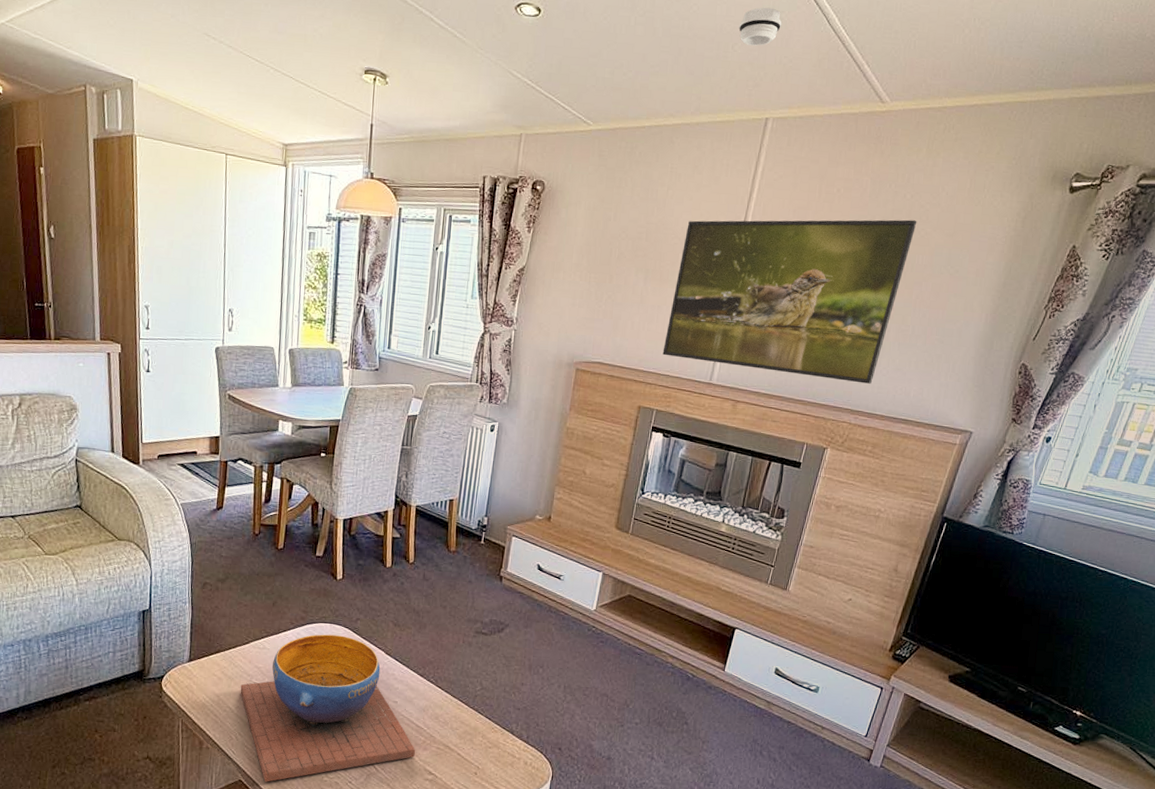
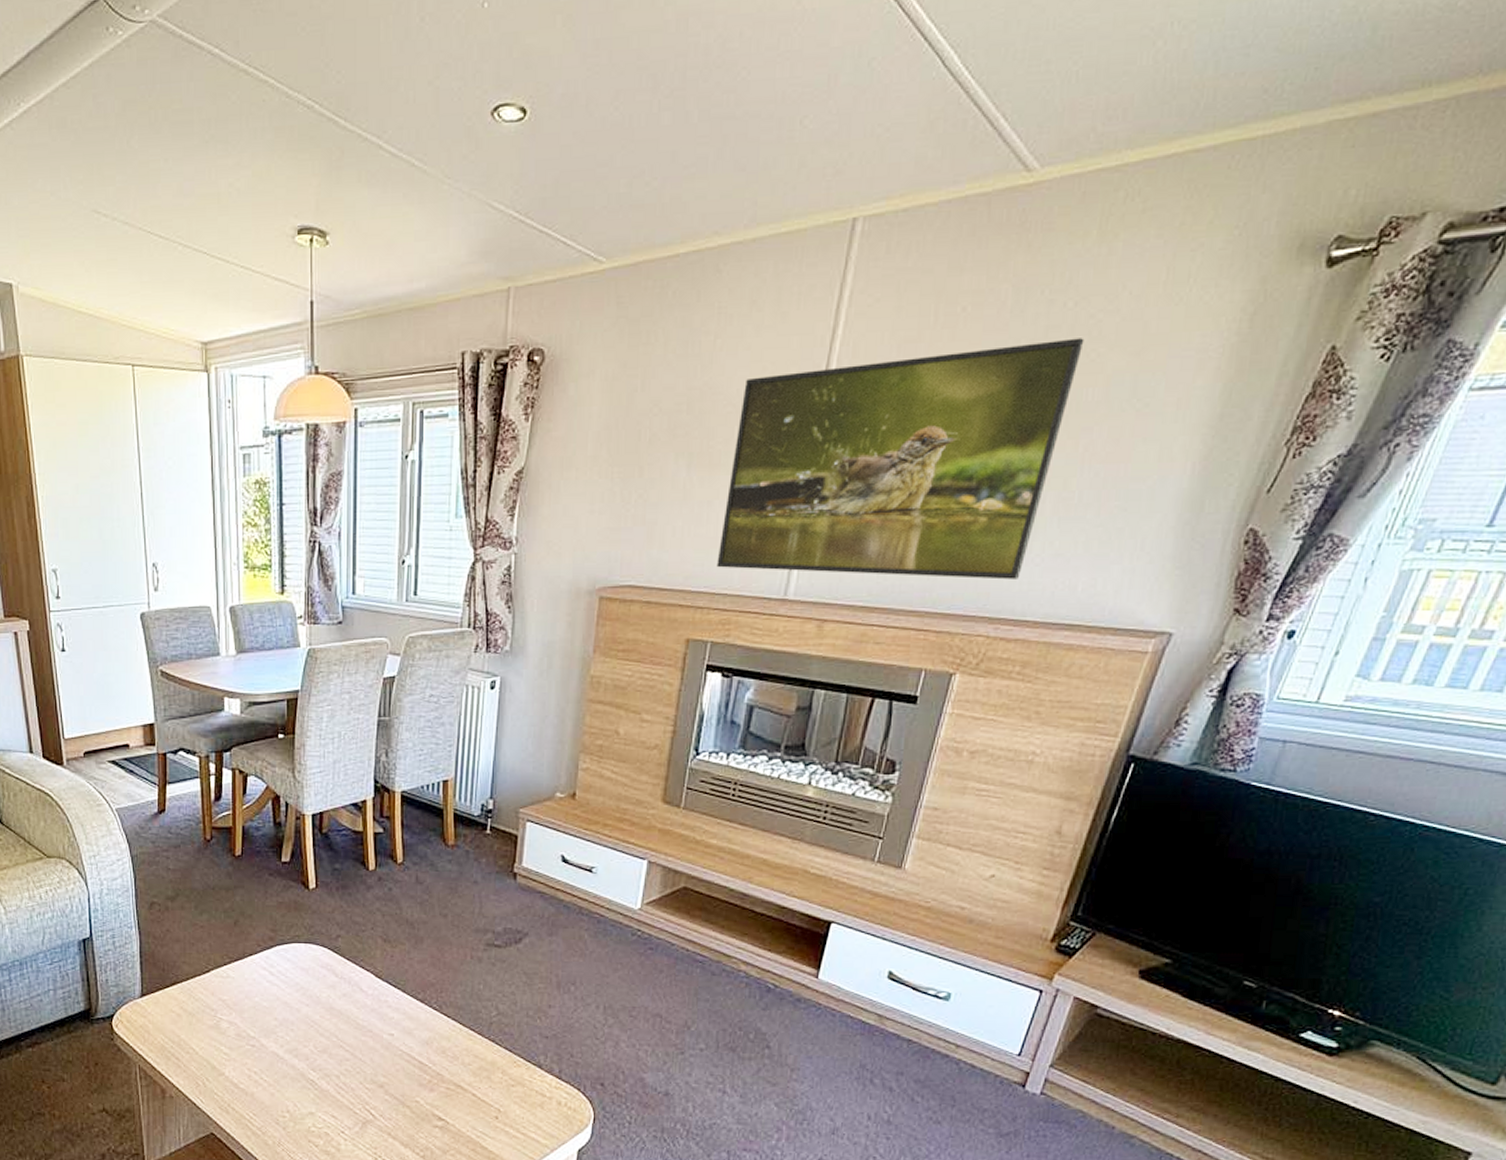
decorative bowl: present [240,634,415,782] -> none [204,956,419,1135]
smoke detector: present [739,7,782,46] -> none [809,55,874,116]

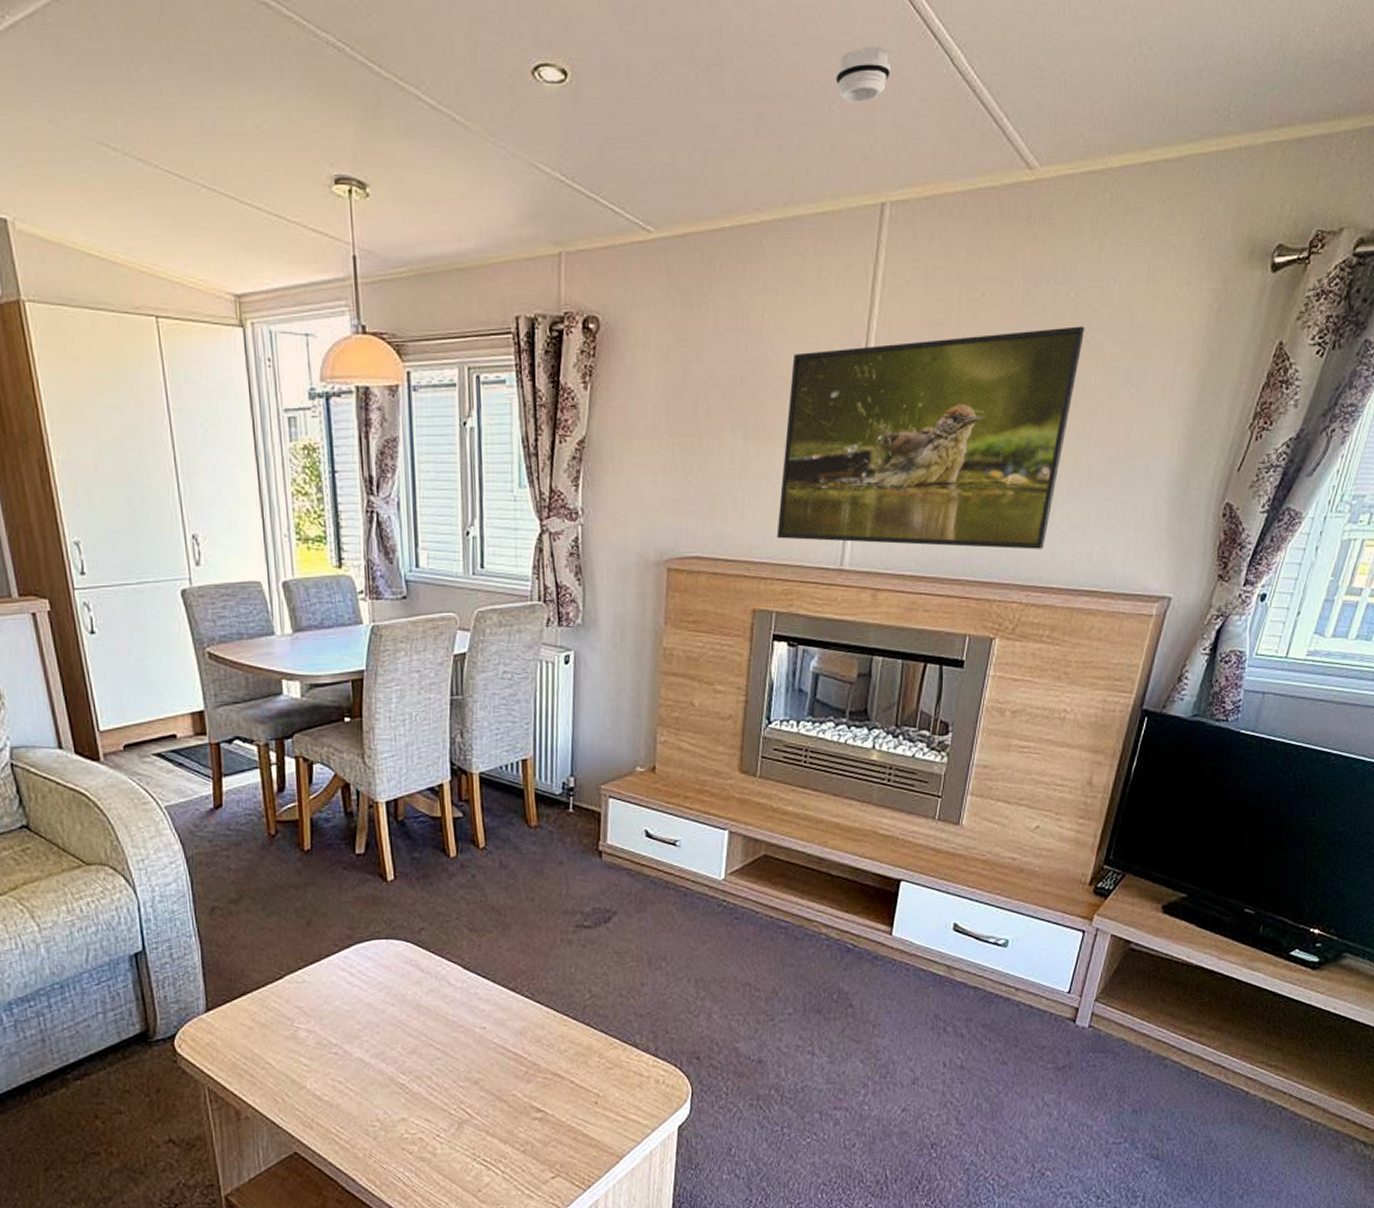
smoke detector: none [809,55,874,116] -> present [835,46,892,102]

